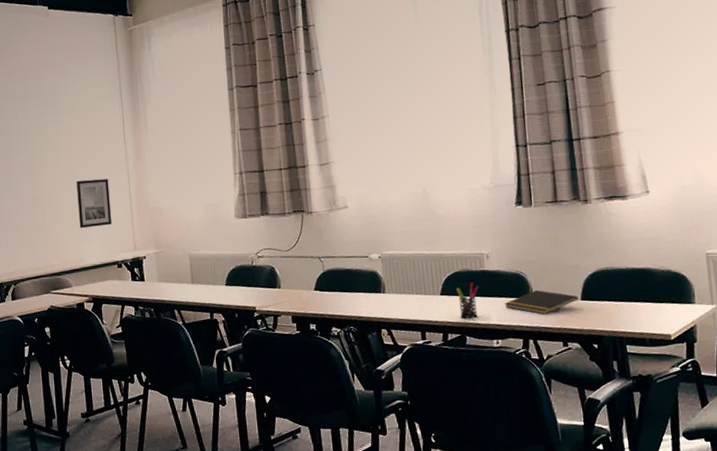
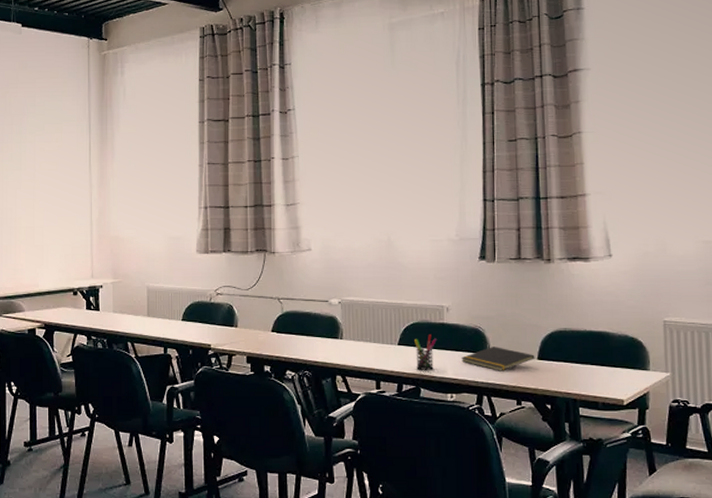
wall art: present [76,179,112,229] -> none [37,203,70,253]

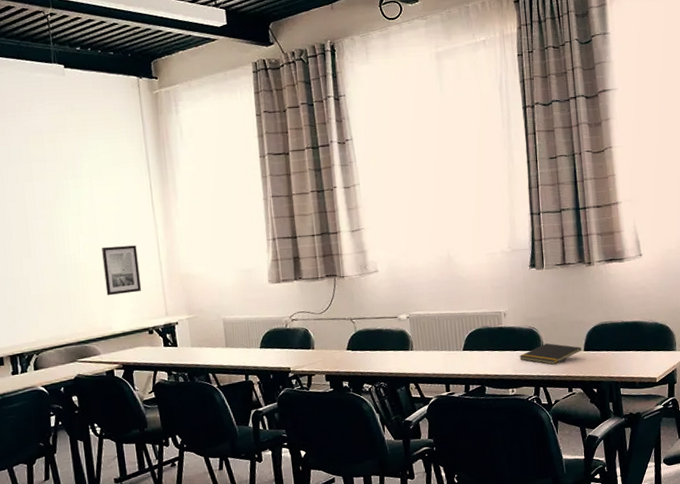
wall art: none [37,203,70,253] -> present [102,245,141,296]
pen holder: present [414,334,437,370] -> none [477,338,497,371]

